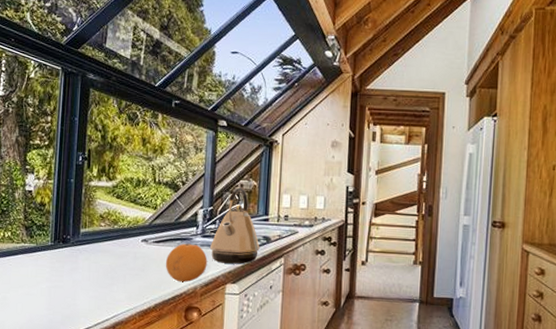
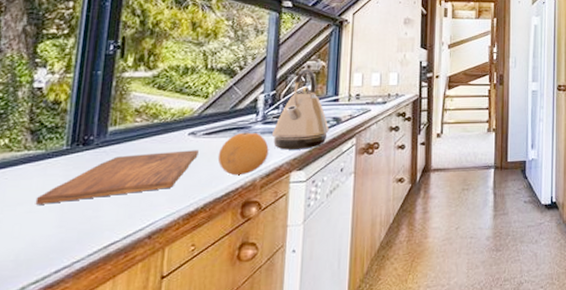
cutting board: none [31,254,150,290] -> present [35,150,198,205]

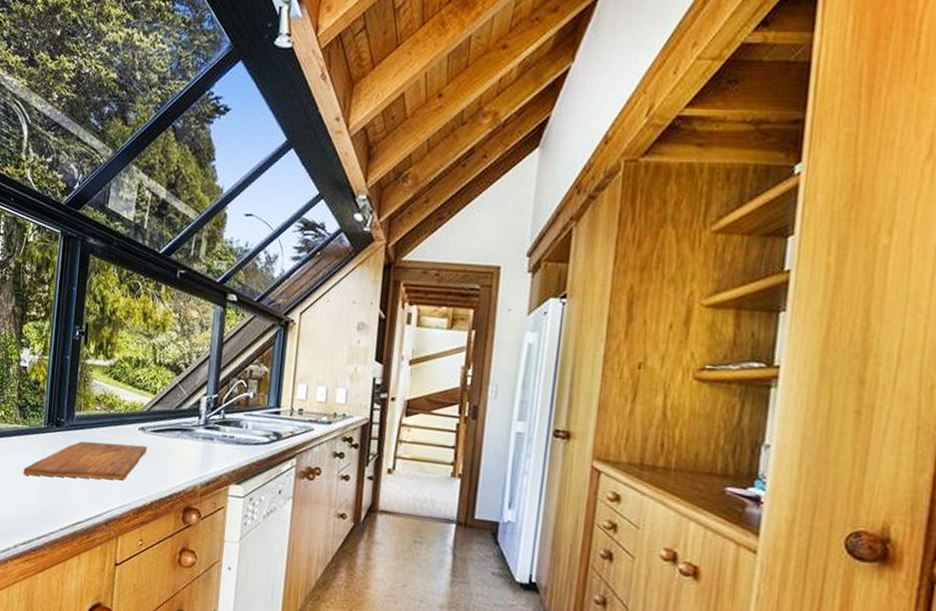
fruit: present [217,132,269,176] -> none [163,434,210,480]
kettle: present [272,67,329,150] -> none [213,372,269,463]

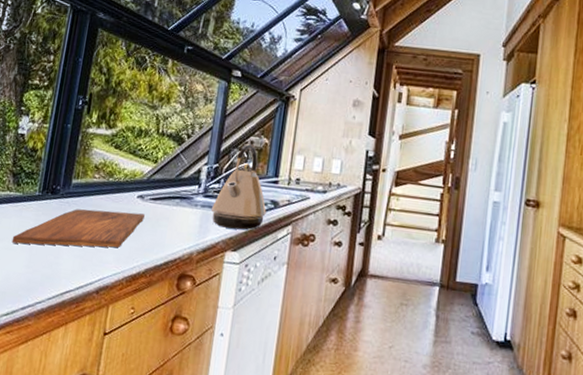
kettle: none [213,372,269,463] -> present [212,143,267,230]

